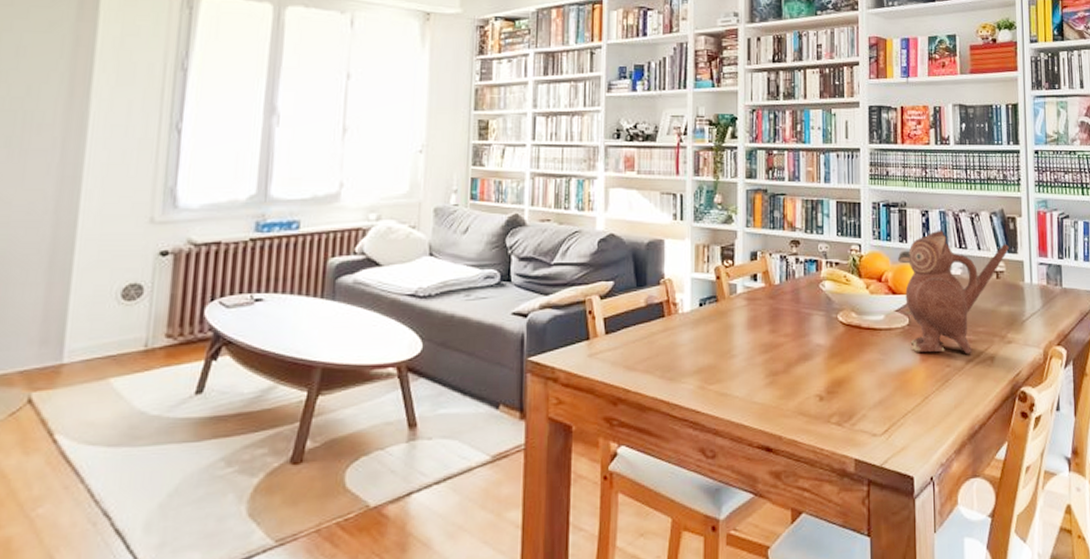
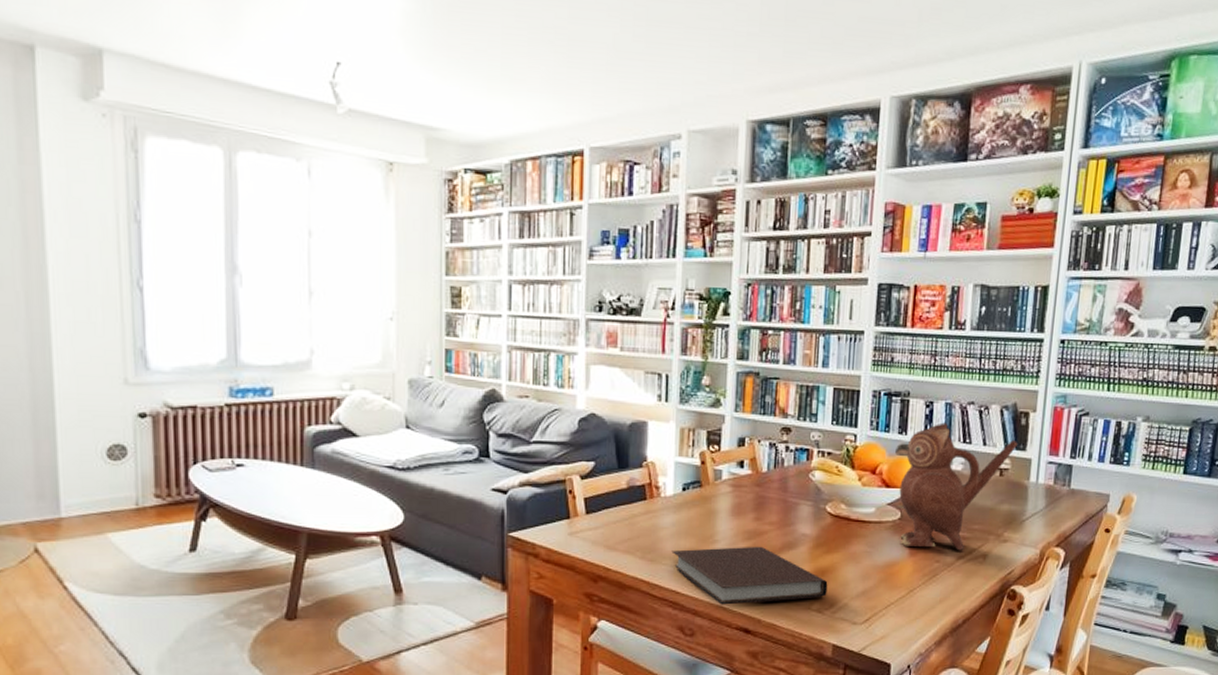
notebook: none [690,359,845,423] -> present [671,546,828,605]

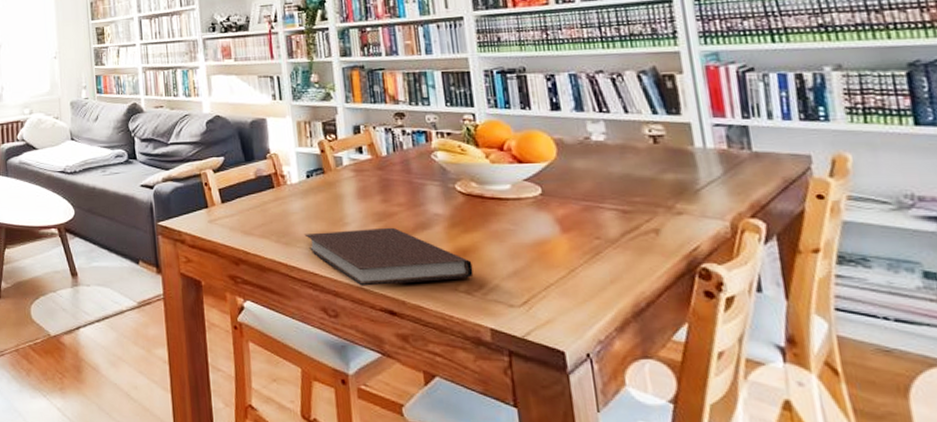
teapot: present [895,422,1017,551] -> none [521,94,668,226]

